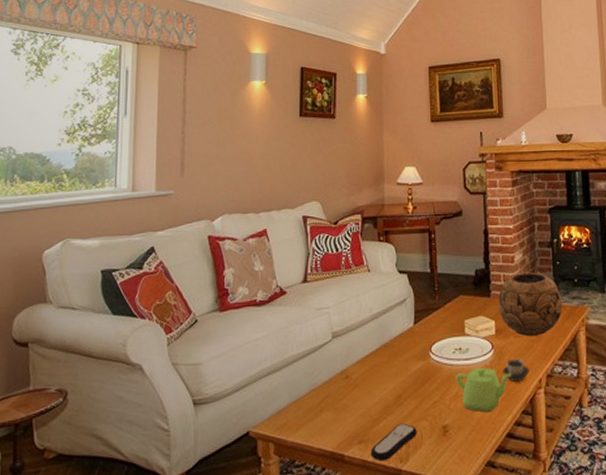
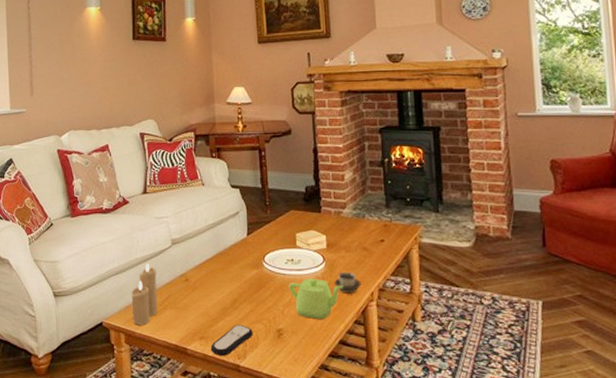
candle: none [283,361,314,433] -> present [131,263,158,325]
decorative bowl: present [498,272,563,336] -> none [329,190,395,251]

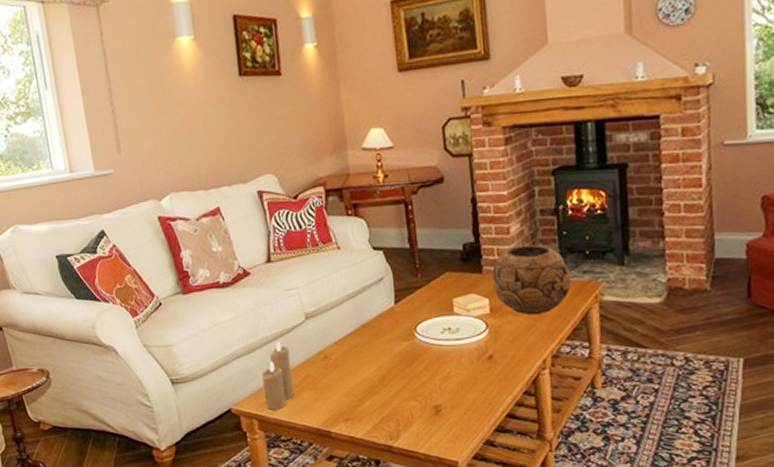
remote control: present [210,324,253,357] -> none [358,402,407,438]
teapot: present [288,278,344,320] -> none [446,347,511,393]
decorative bowl: none [329,190,395,251] -> present [492,244,571,314]
cup: present [334,271,361,293] -> none [499,338,532,362]

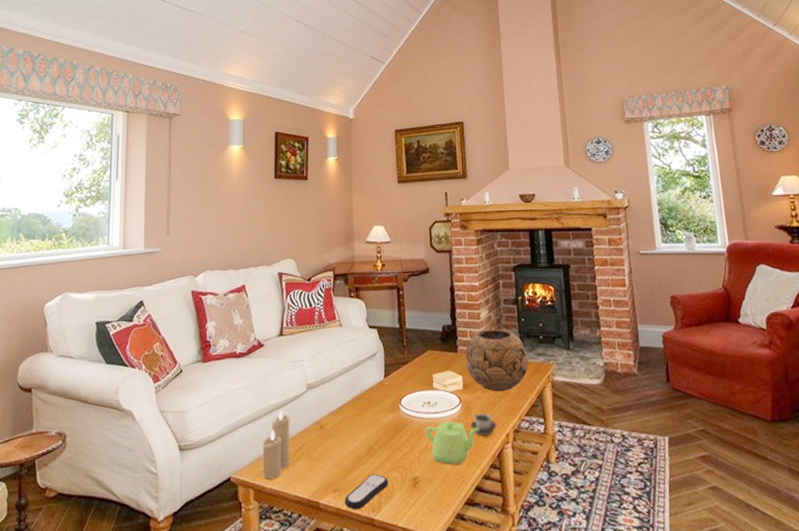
remote control: none [358,402,407,438] -> present [344,473,389,510]
teapot: none [446,347,511,393] -> present [425,420,479,466]
cup: none [499,338,532,362] -> present [470,413,497,436]

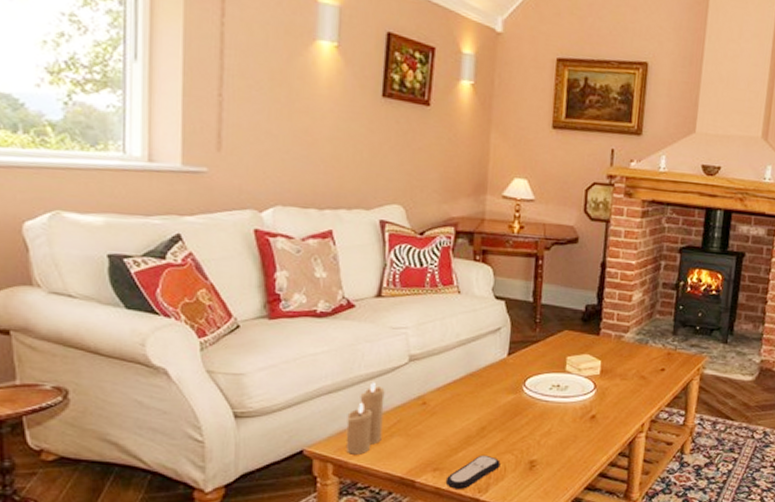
teapot: present [425,420,479,466] -> none [549,406,613,451]
decorative bowl: present [465,329,529,391] -> none [606,313,680,380]
cup: present [470,413,497,436] -> none [603,400,633,424]

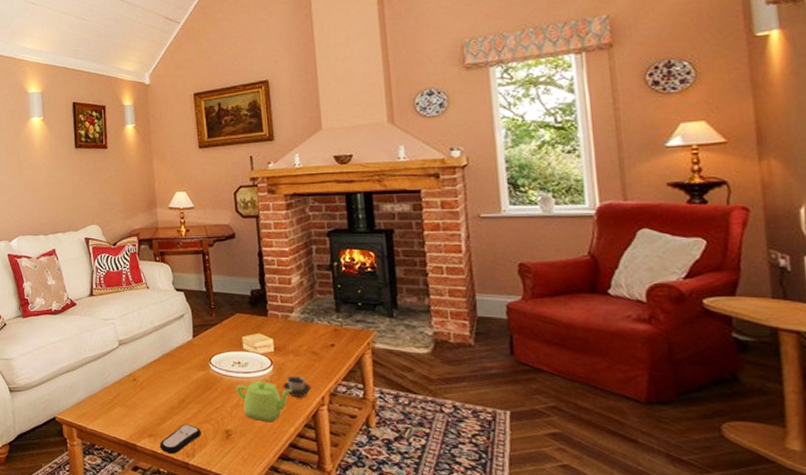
candle: present [345,382,385,455] -> none [81,363,108,422]
teapot: none [549,406,613,451] -> present [236,380,293,423]
cup: none [603,400,633,424] -> present [283,375,311,397]

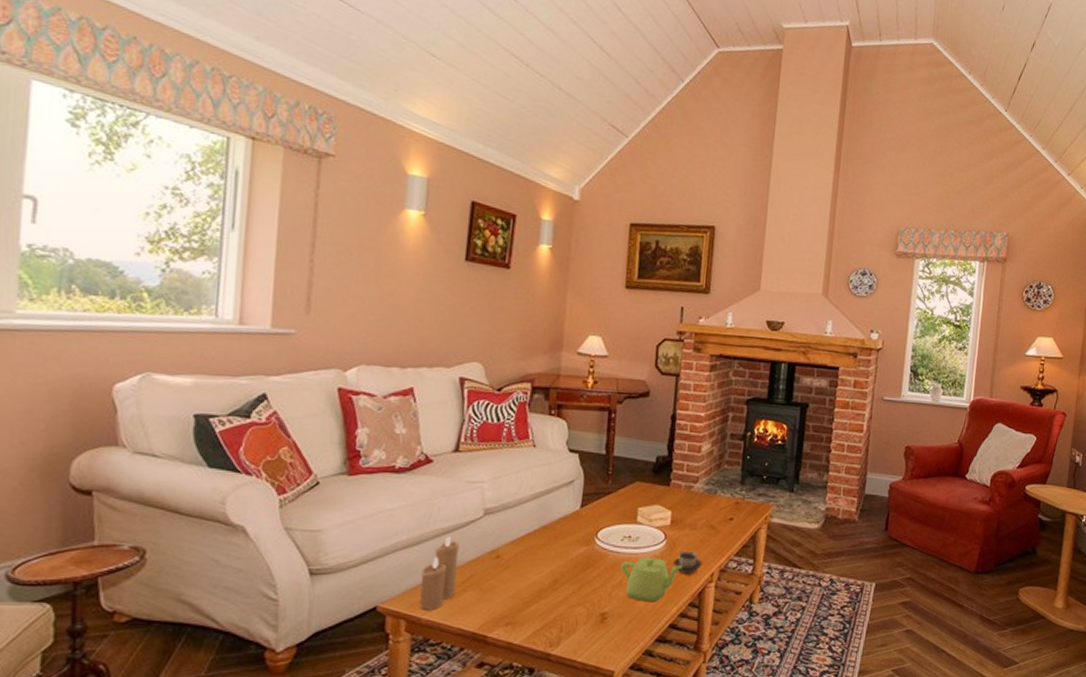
candle: none [81,363,108,422] -> present [418,536,460,610]
remote control: present [159,423,201,455] -> none [517,608,572,645]

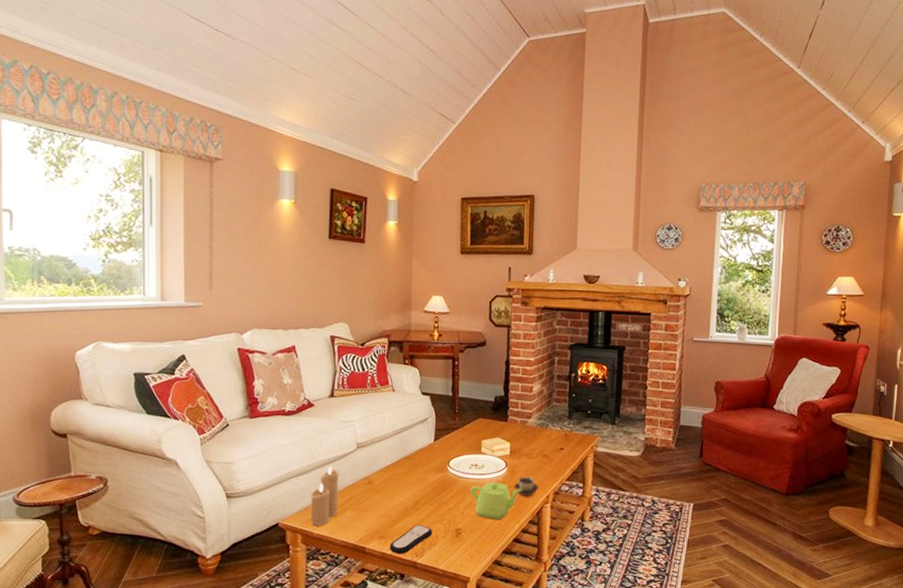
remote control: none [517,608,572,645] -> present [389,524,433,555]

